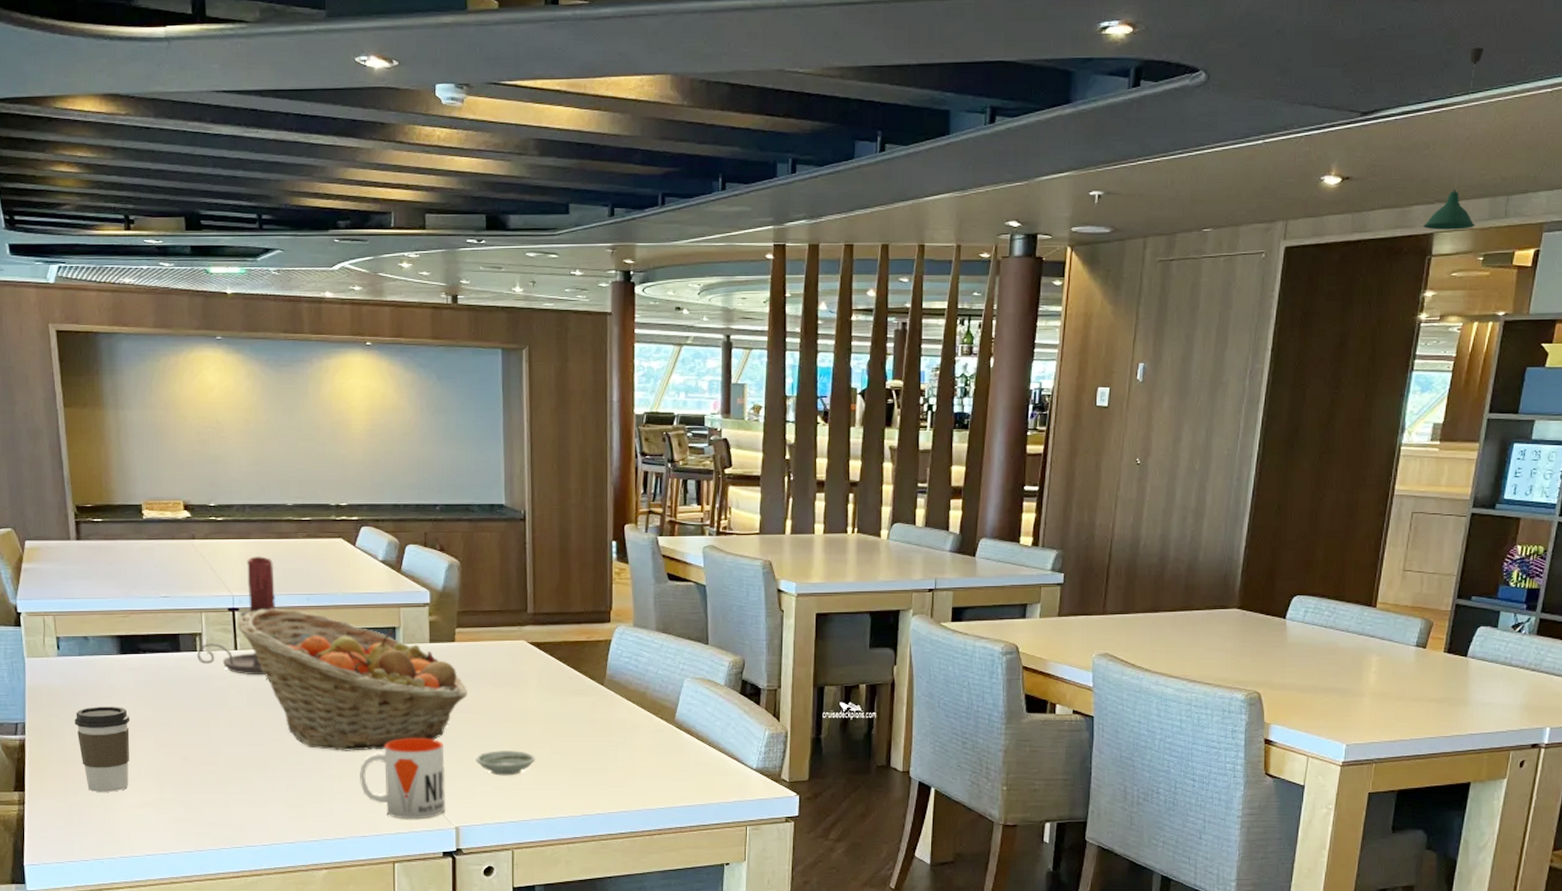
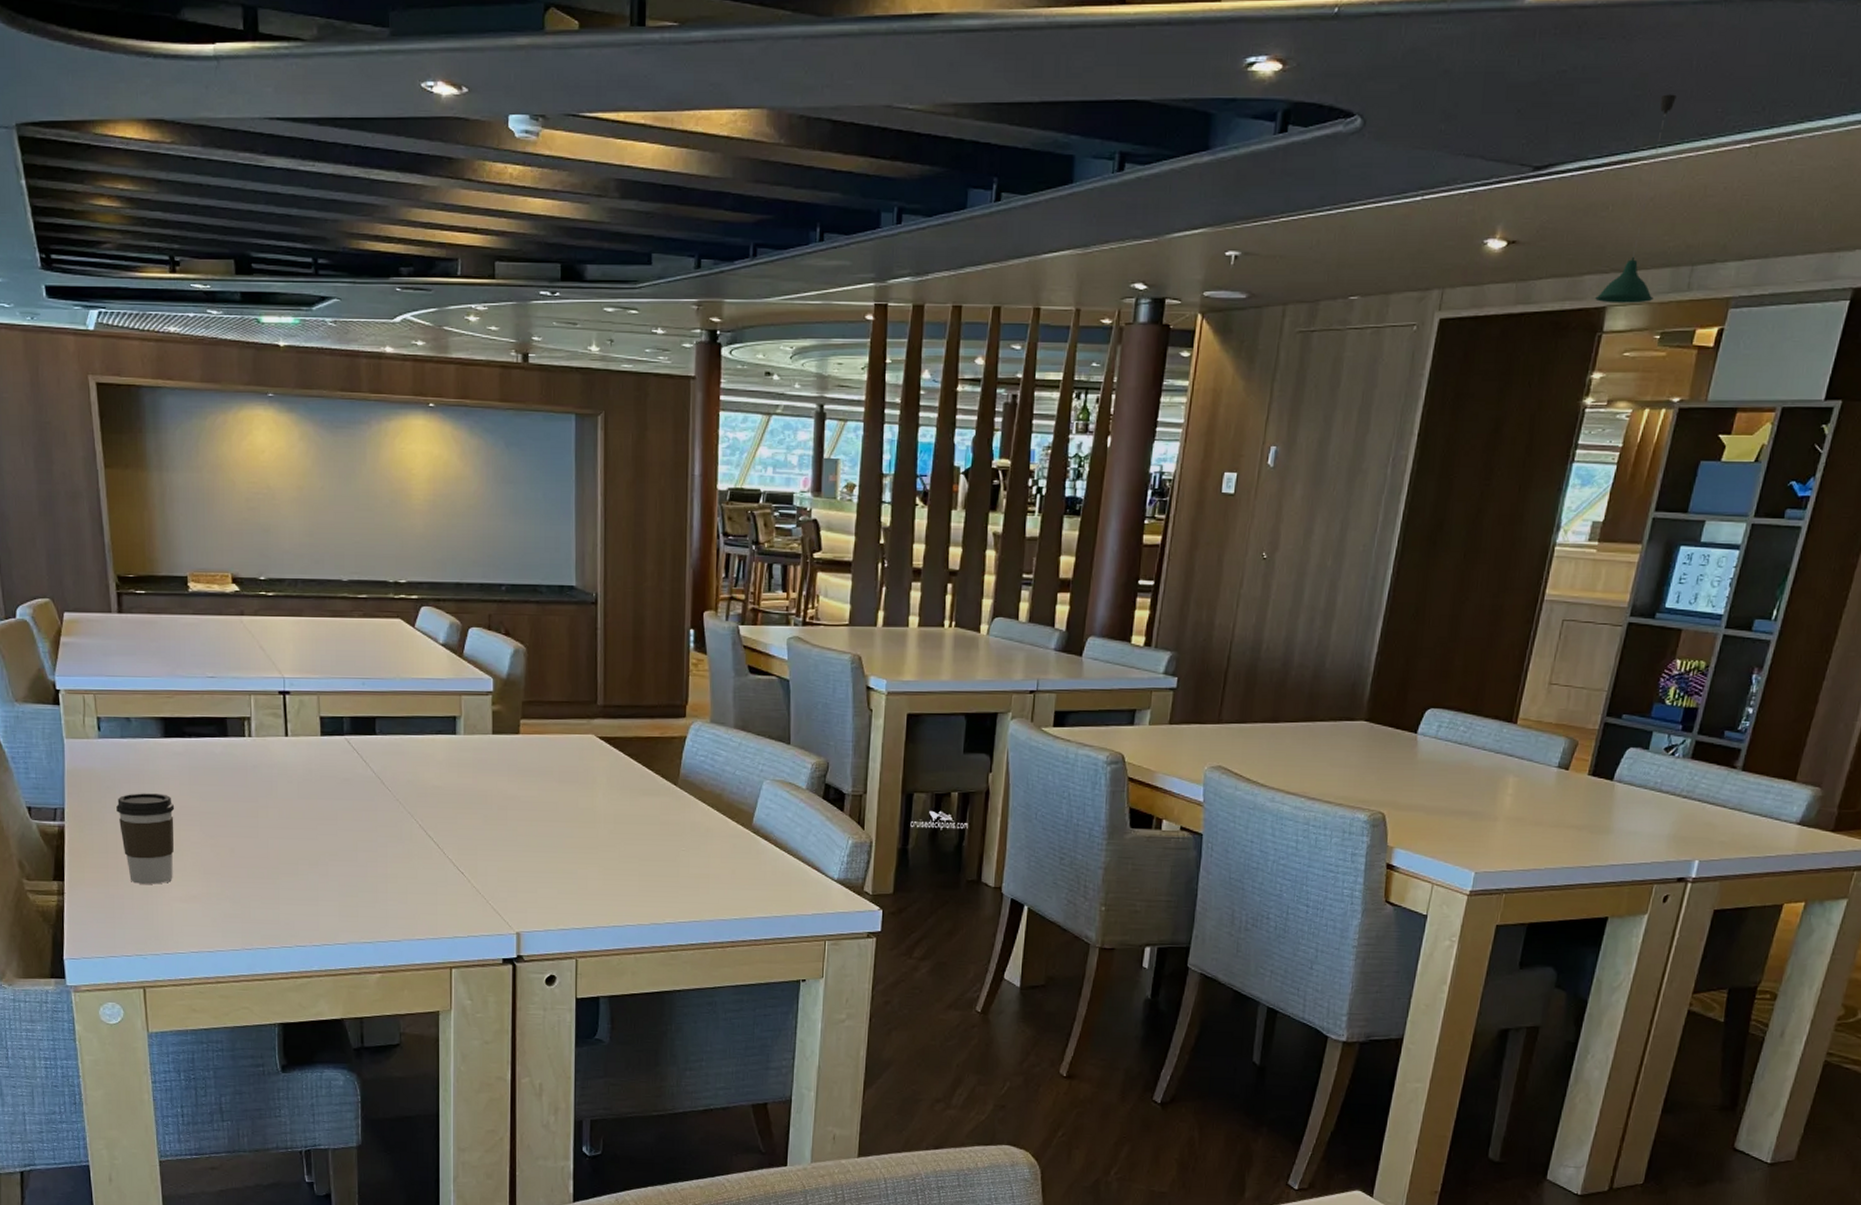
candle holder: present [196,556,275,676] -> none [245,636,329,765]
fruit basket: present [238,608,467,751] -> none [289,692,532,849]
mug: present [360,738,446,819] -> none [416,836,507,923]
saucer: present [475,750,536,776] -> none [539,852,603,880]

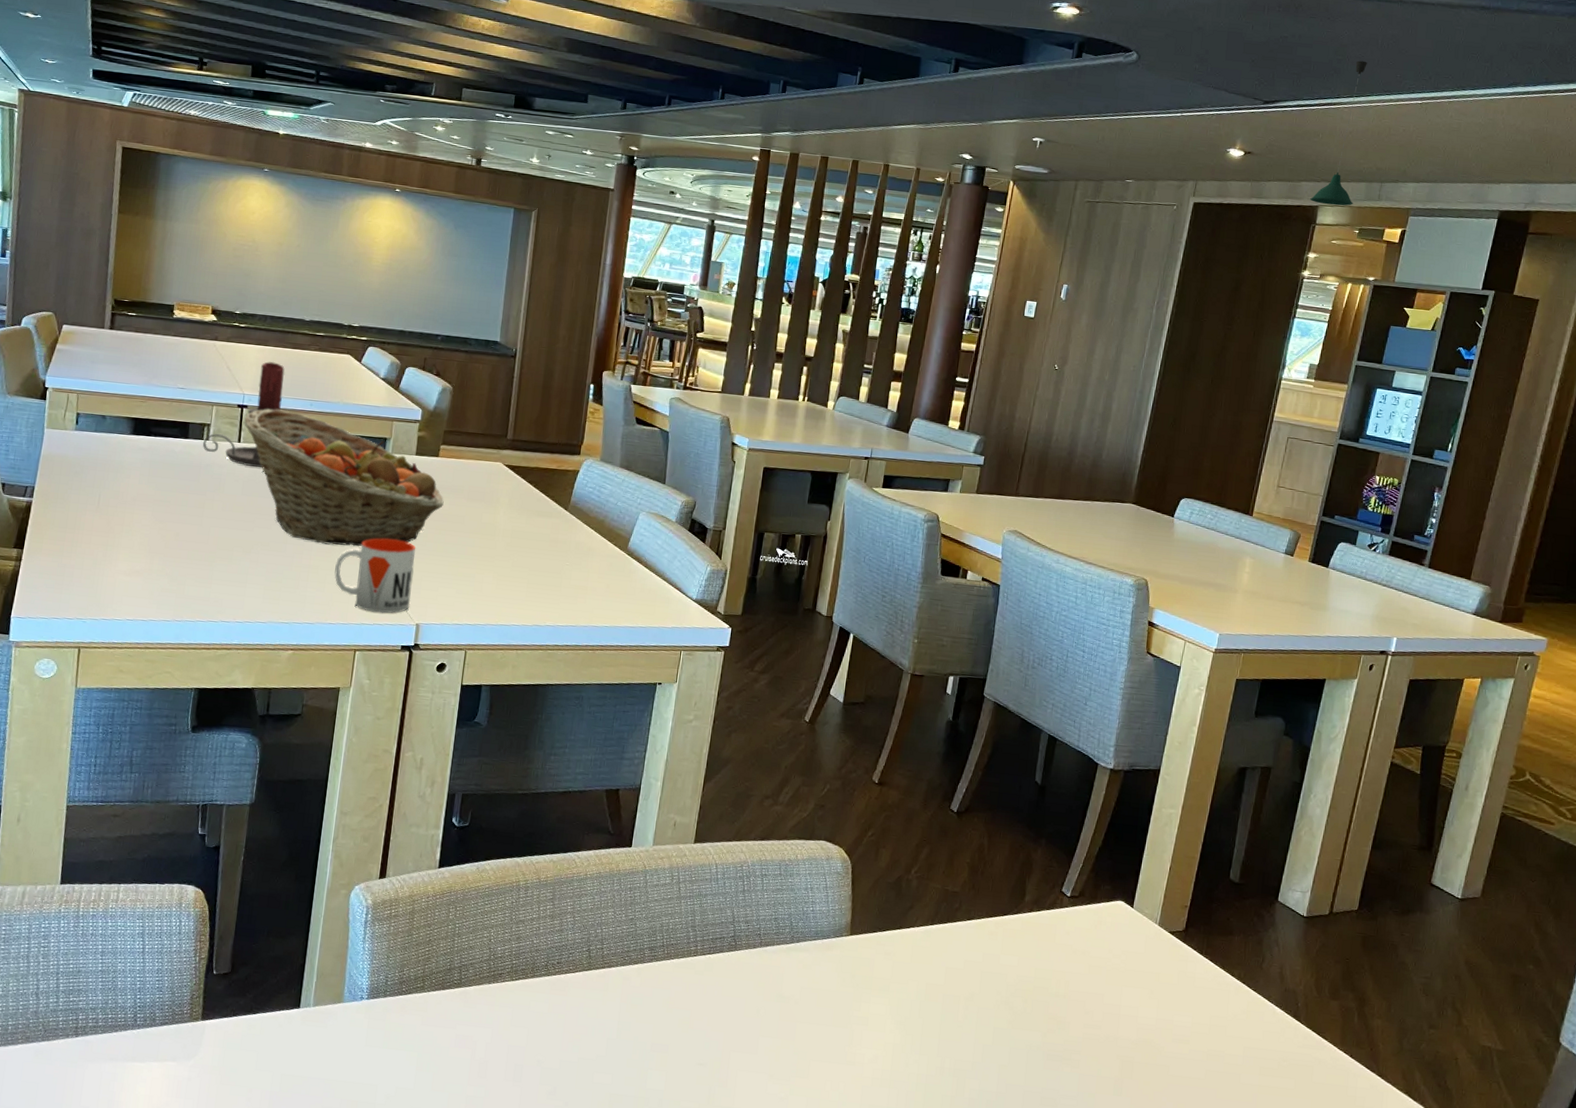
coffee cup: present [116,793,175,884] -> none [80,479,133,559]
candle holder: none [245,636,329,765] -> present [202,361,285,468]
fruit basket: none [289,692,532,849] -> present [244,409,444,547]
mug: none [416,836,507,923] -> present [334,538,416,614]

